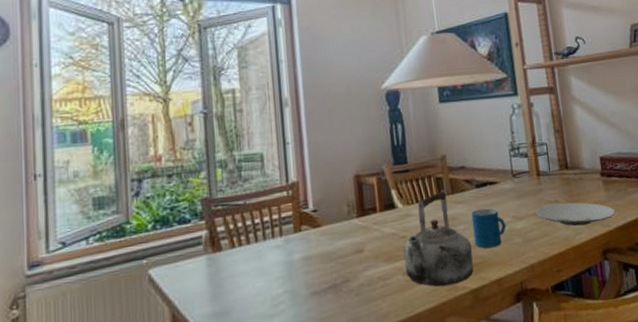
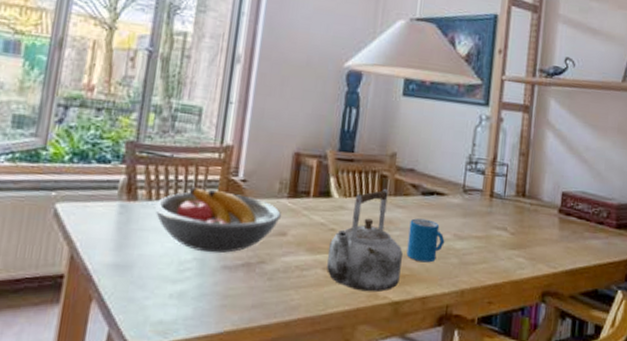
fruit bowl: none [238,224,355,284] -> present [154,187,281,254]
plate: present [535,202,616,226] -> none [479,230,566,261]

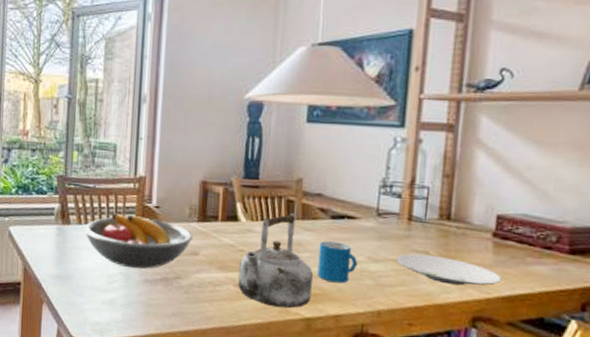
plate: none [479,230,566,261] -> present [396,254,502,286]

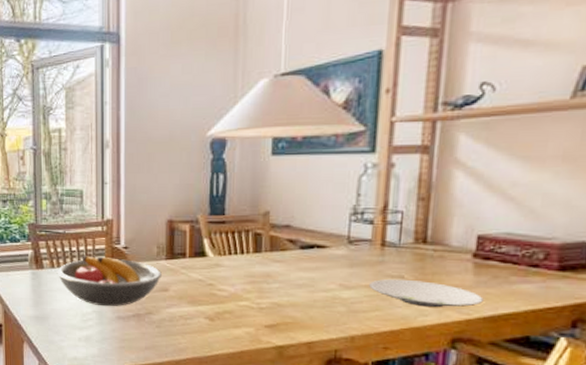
kettle: present [238,212,313,309] -> none [209,245,283,338]
mug: present [317,241,358,284] -> none [288,271,330,312]

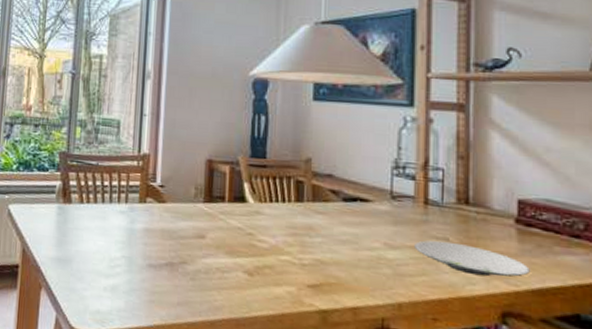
fruit bowl: present [57,256,161,307] -> none [85,192,199,253]

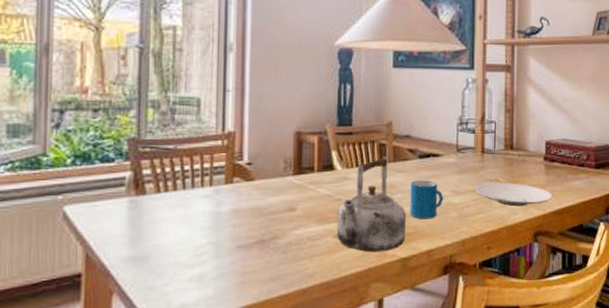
kettle: none [247,194,327,299] -> present [337,156,406,253]
mug: none [331,225,374,272] -> present [410,180,444,220]

